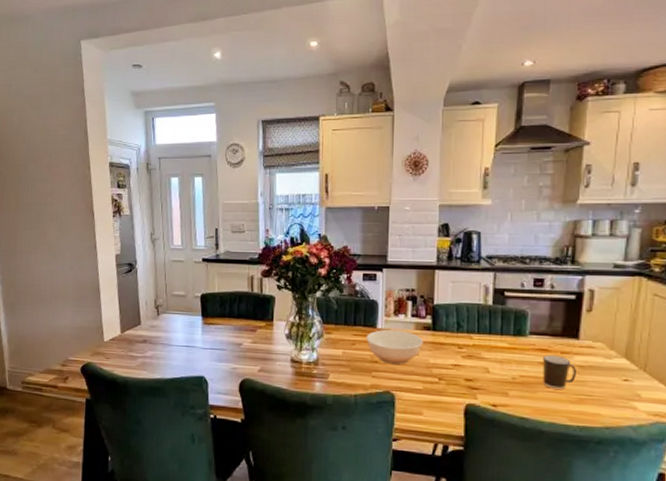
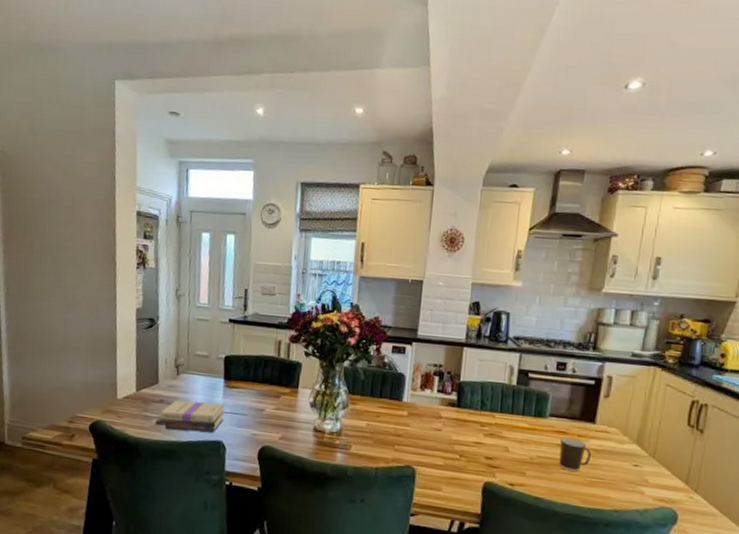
books: none [141,339,204,369] -> present [156,400,225,432]
bowl: present [365,330,423,364] -> none [390,403,447,439]

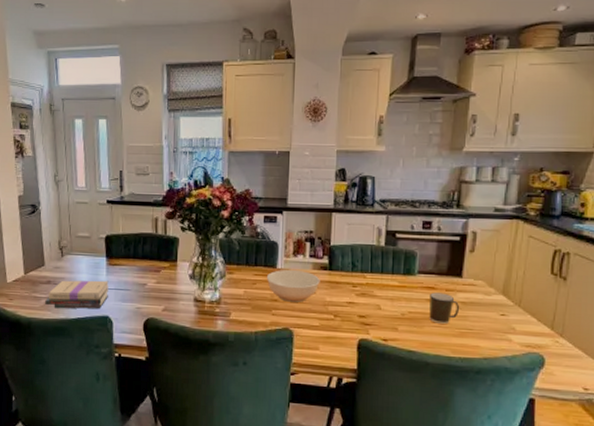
bowl: none [390,403,447,439] -> present [266,270,320,302]

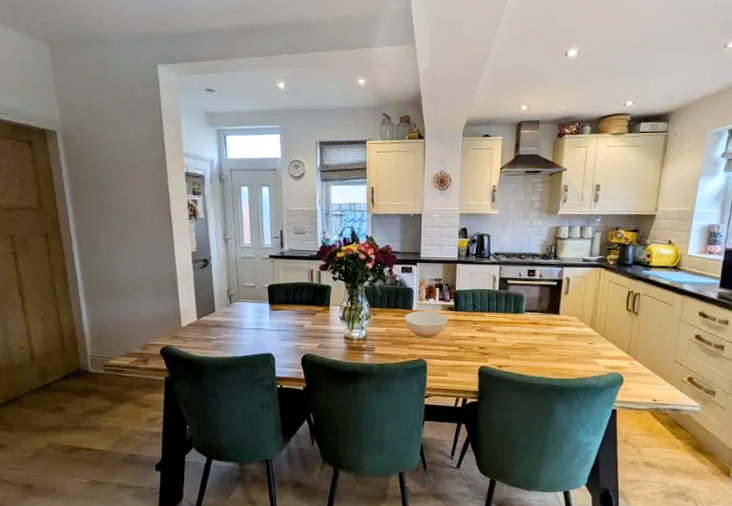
books: present [45,280,109,309] -> none [216,323,271,348]
mug: present [429,292,459,324] -> none [534,327,557,352]

